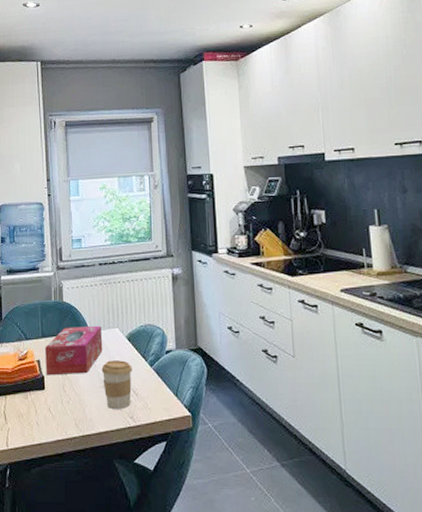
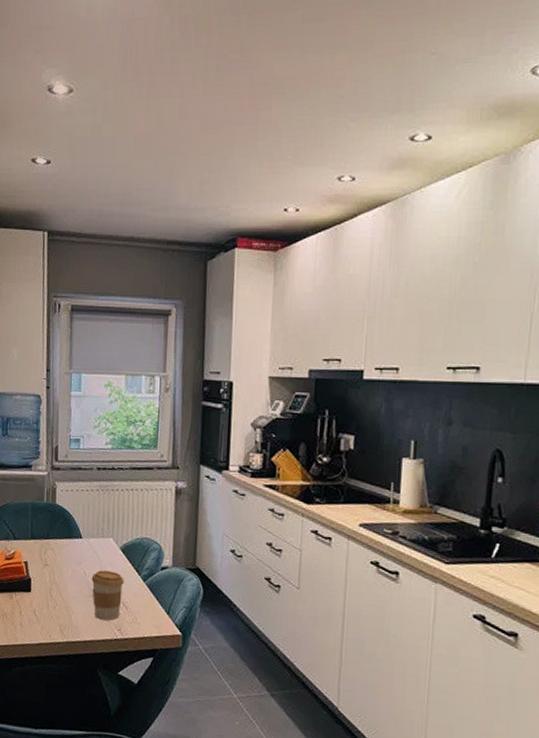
tissue box: present [45,325,103,376] -> none [33,531,95,581]

